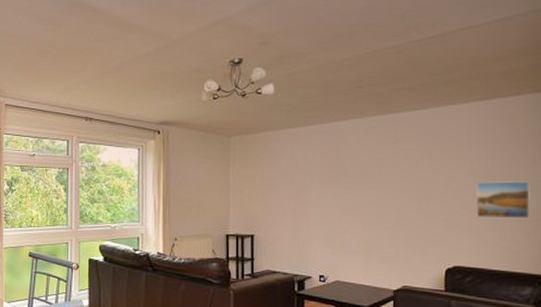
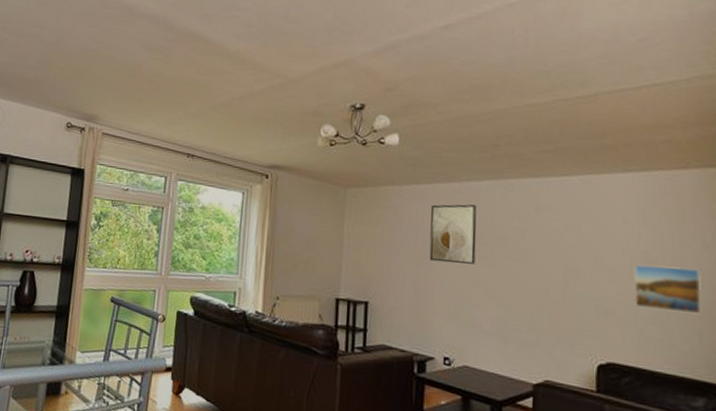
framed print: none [304,142,344,195] -> present [429,204,477,264]

